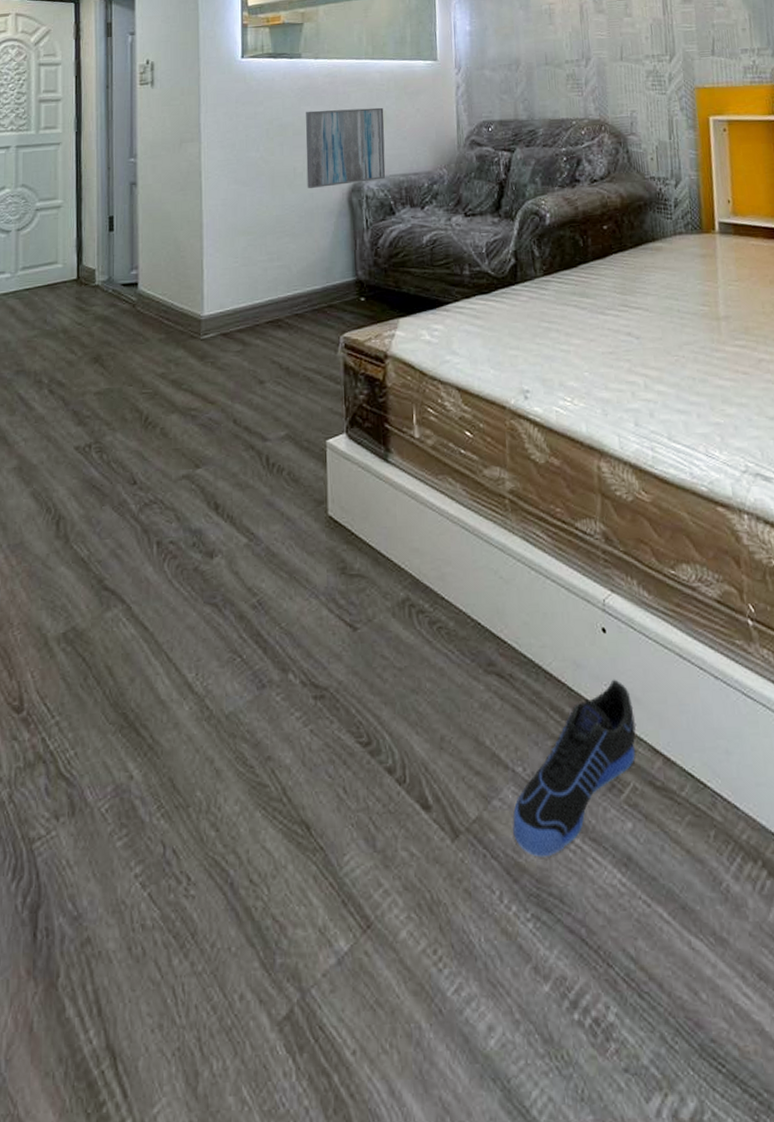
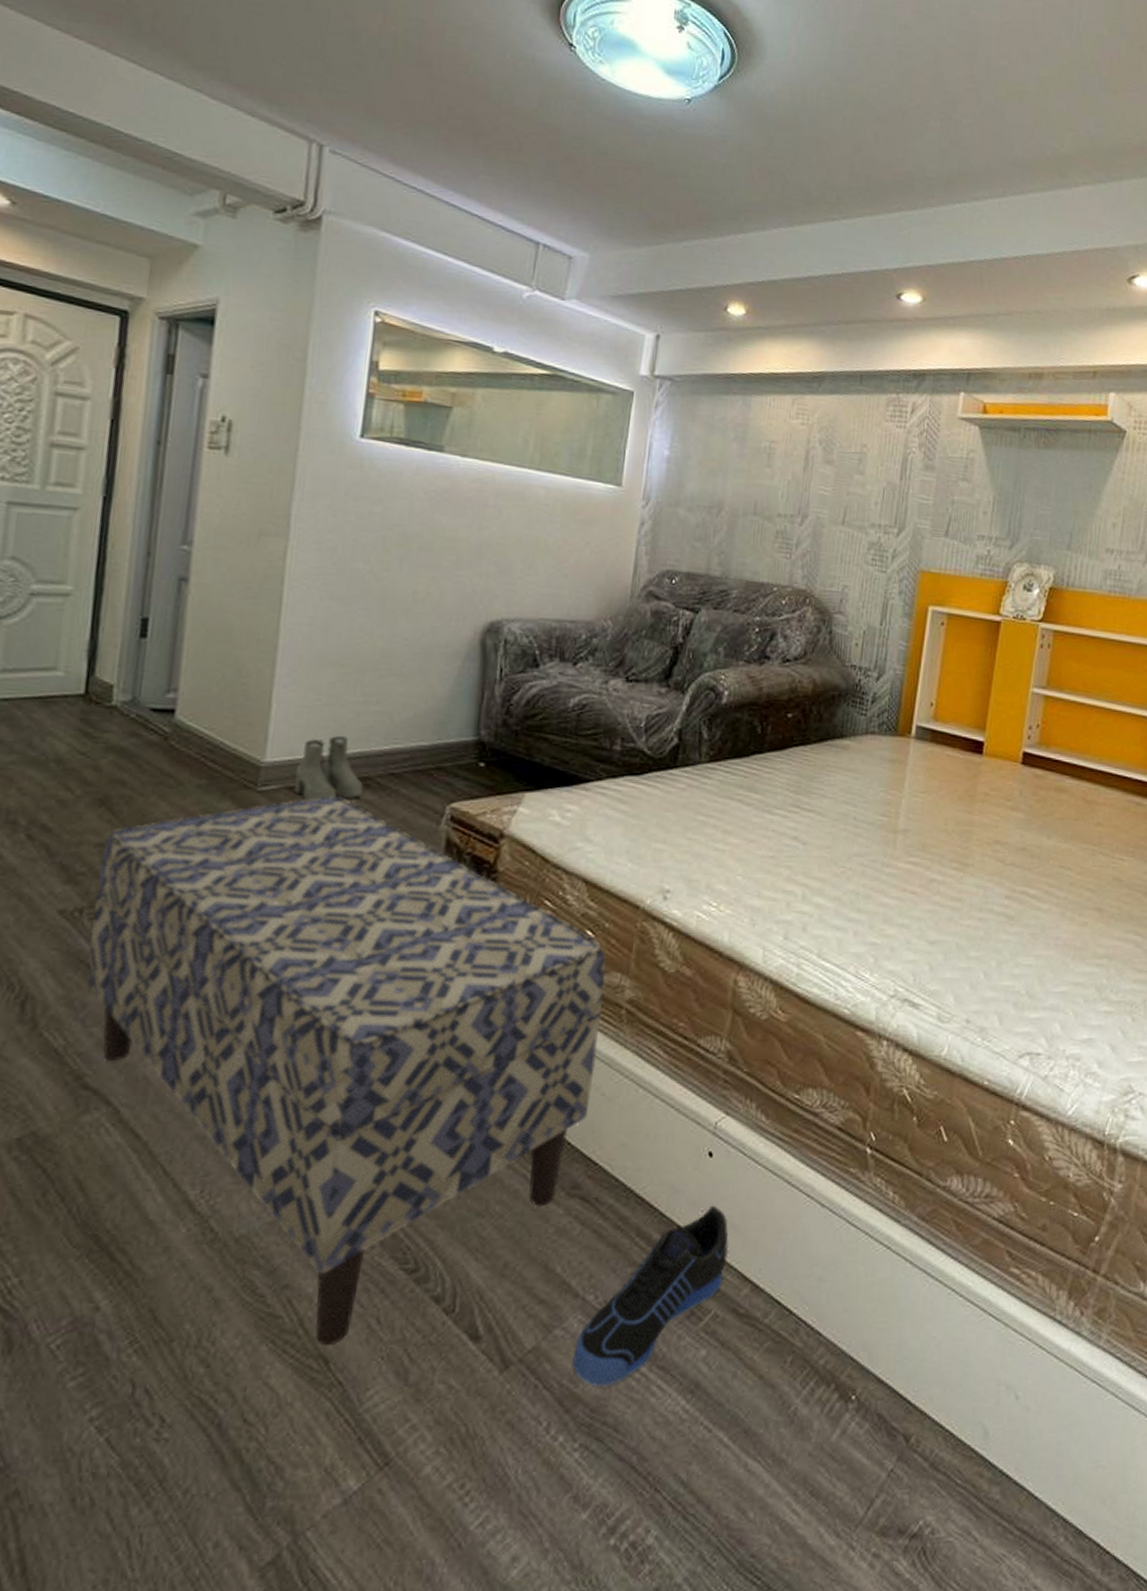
bench: none [98,336,491,812] -> present [86,795,606,1345]
boots: none [226,289,276,343] -> present [294,736,363,801]
wall art: present [306,107,386,189] -> none [428,521,544,622]

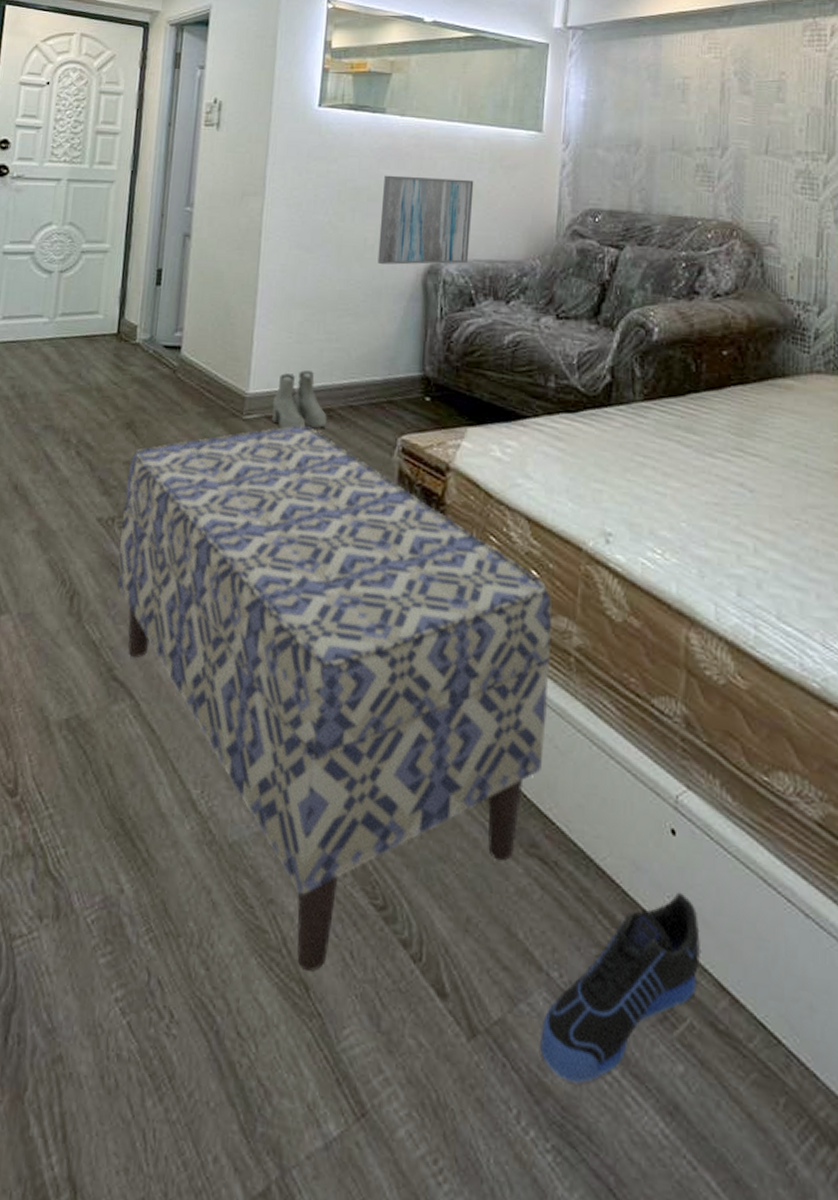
wall art: none [428,521,544,622] -> present [377,175,474,265]

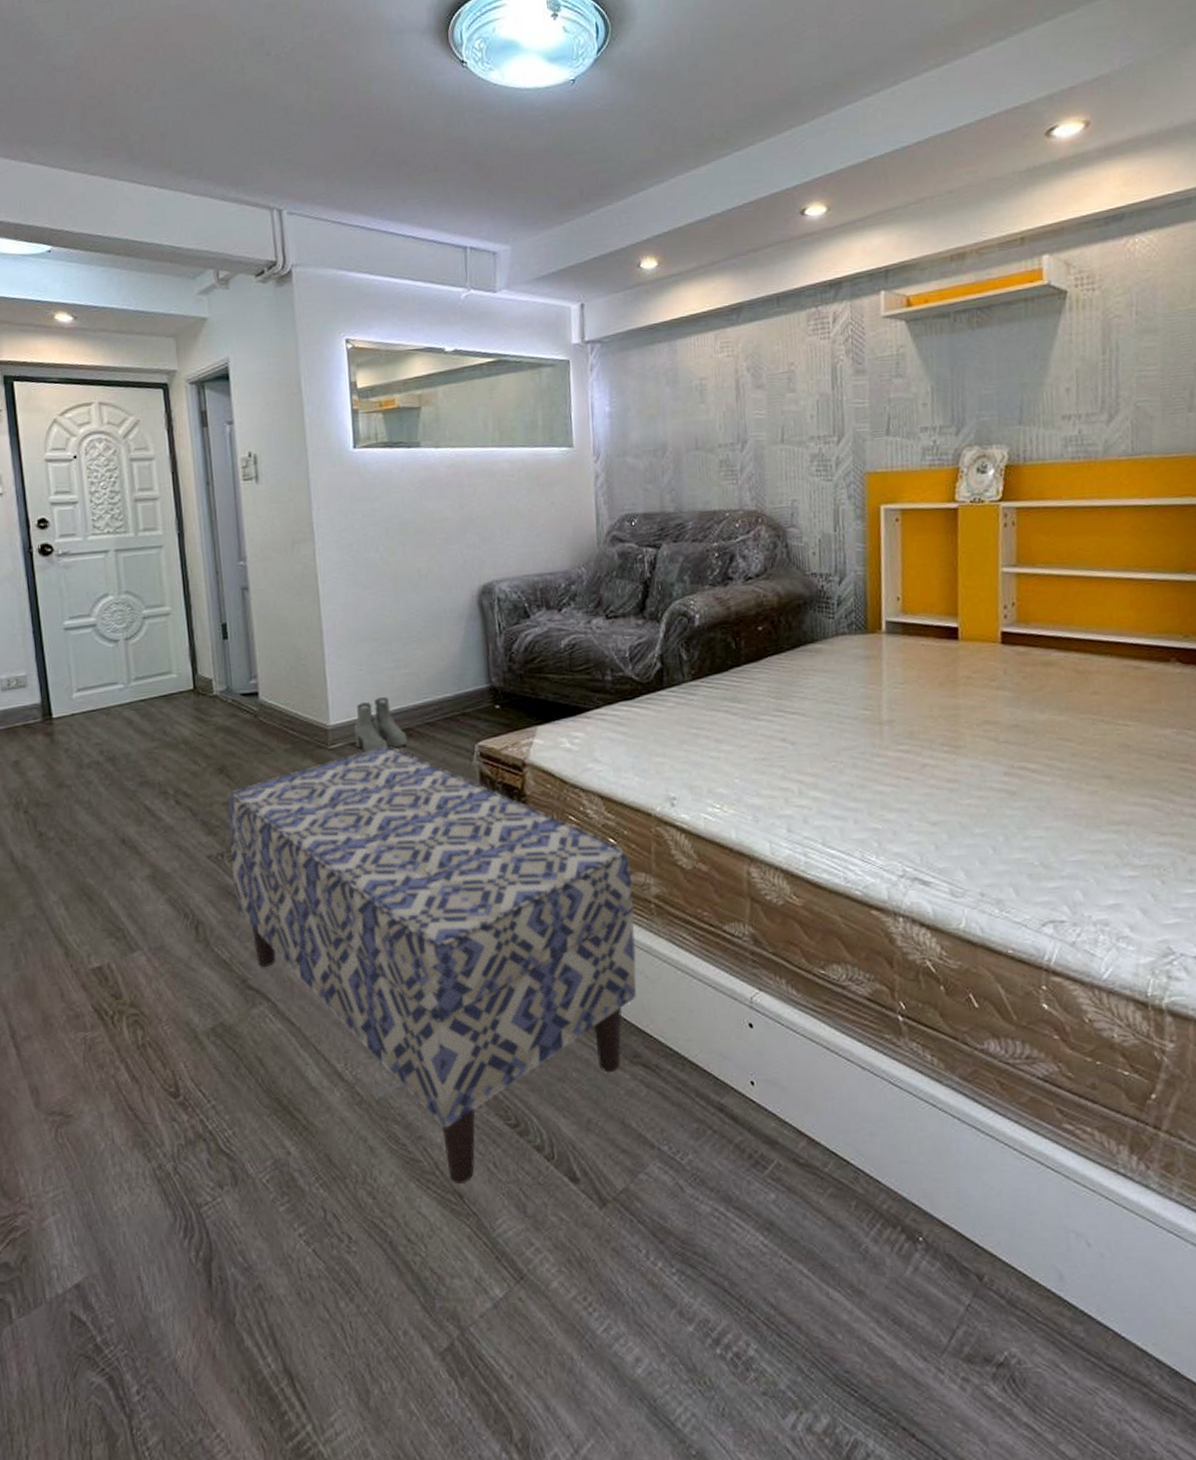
wall art: present [377,175,474,265] -> none [428,501,519,592]
sneaker: present [540,891,702,1083] -> none [659,1069,782,1223]

